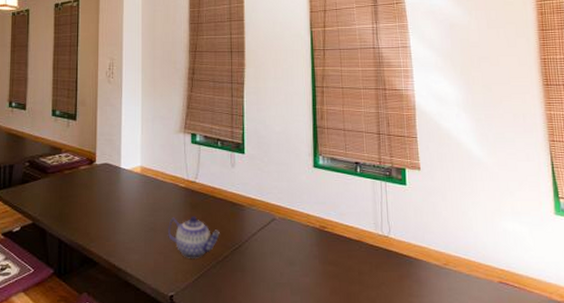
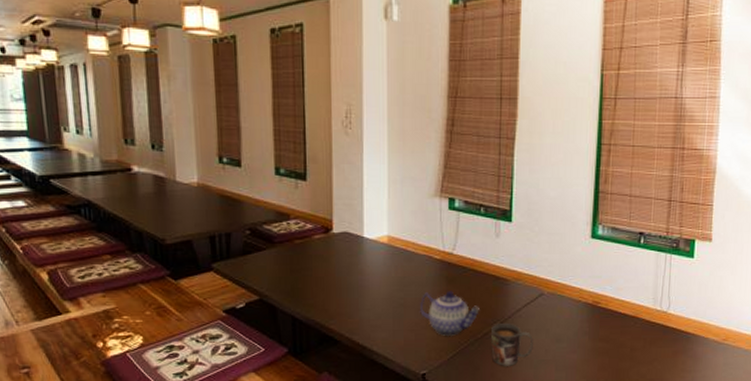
mug: none [231,247,269,289] -> present [491,324,533,366]

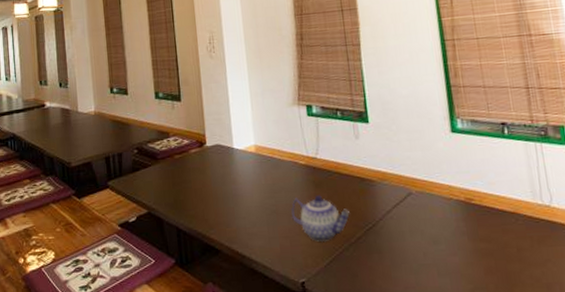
mug: present [491,324,533,366] -> none [364,226,410,272]

